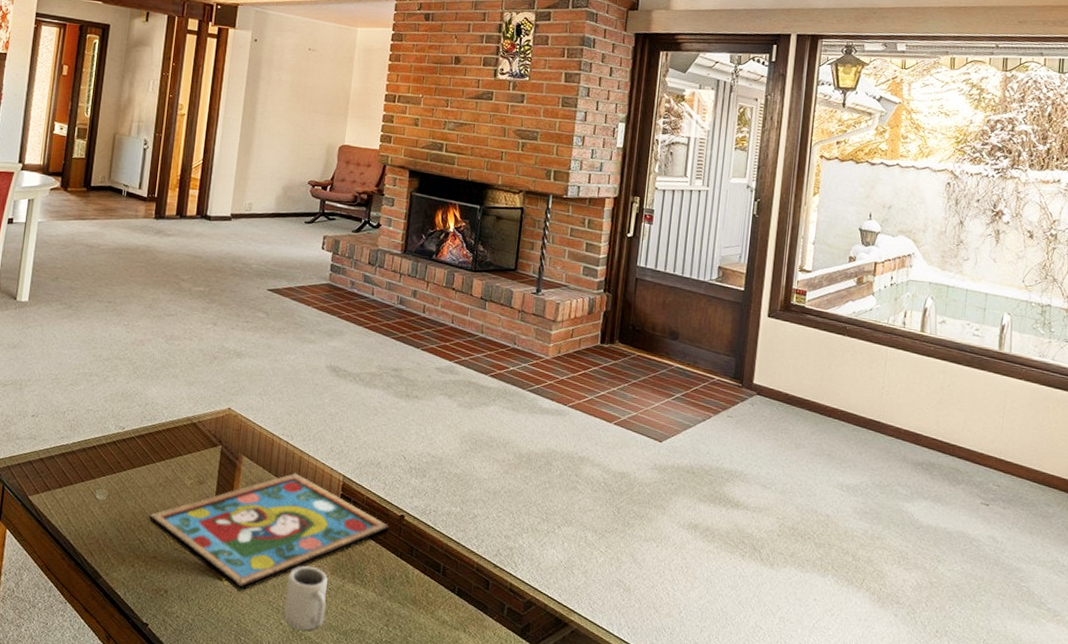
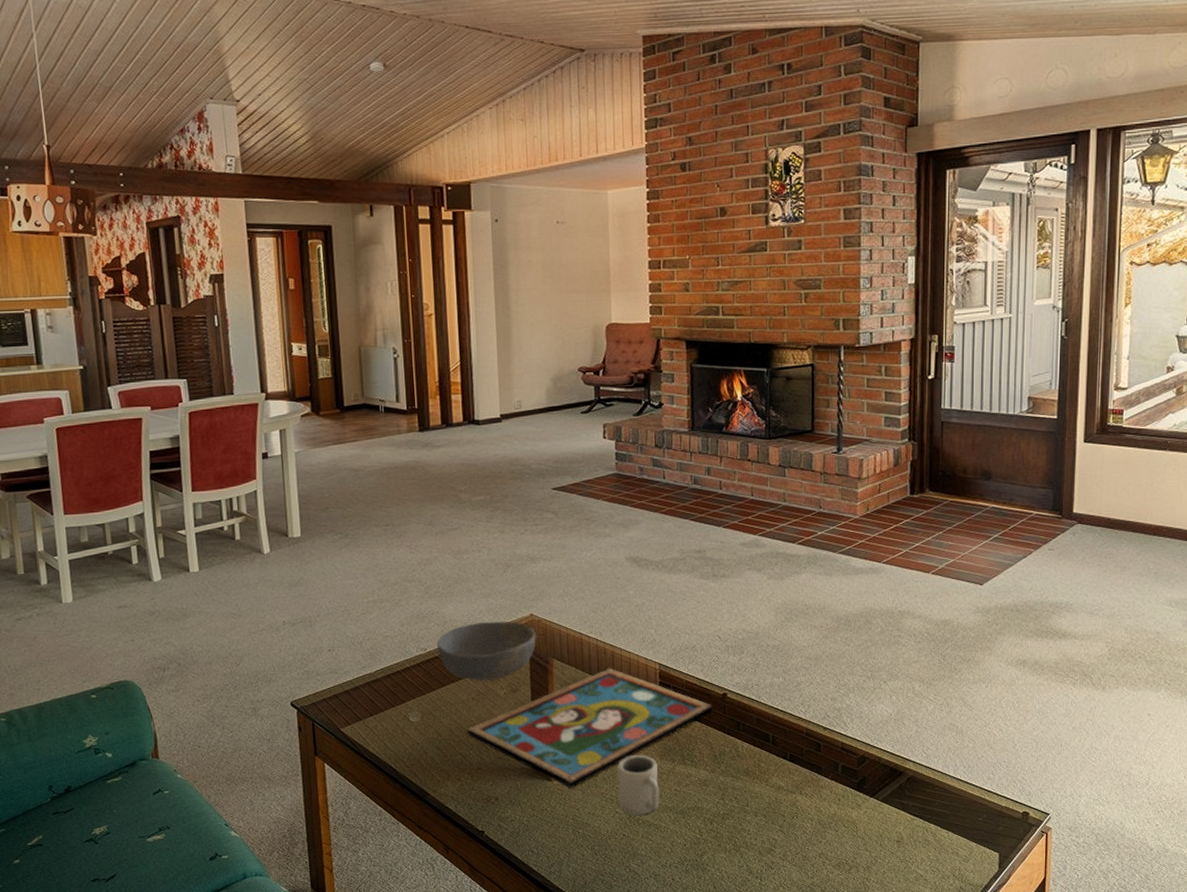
bowl: none [134,409,231,469] -> present [436,621,536,682]

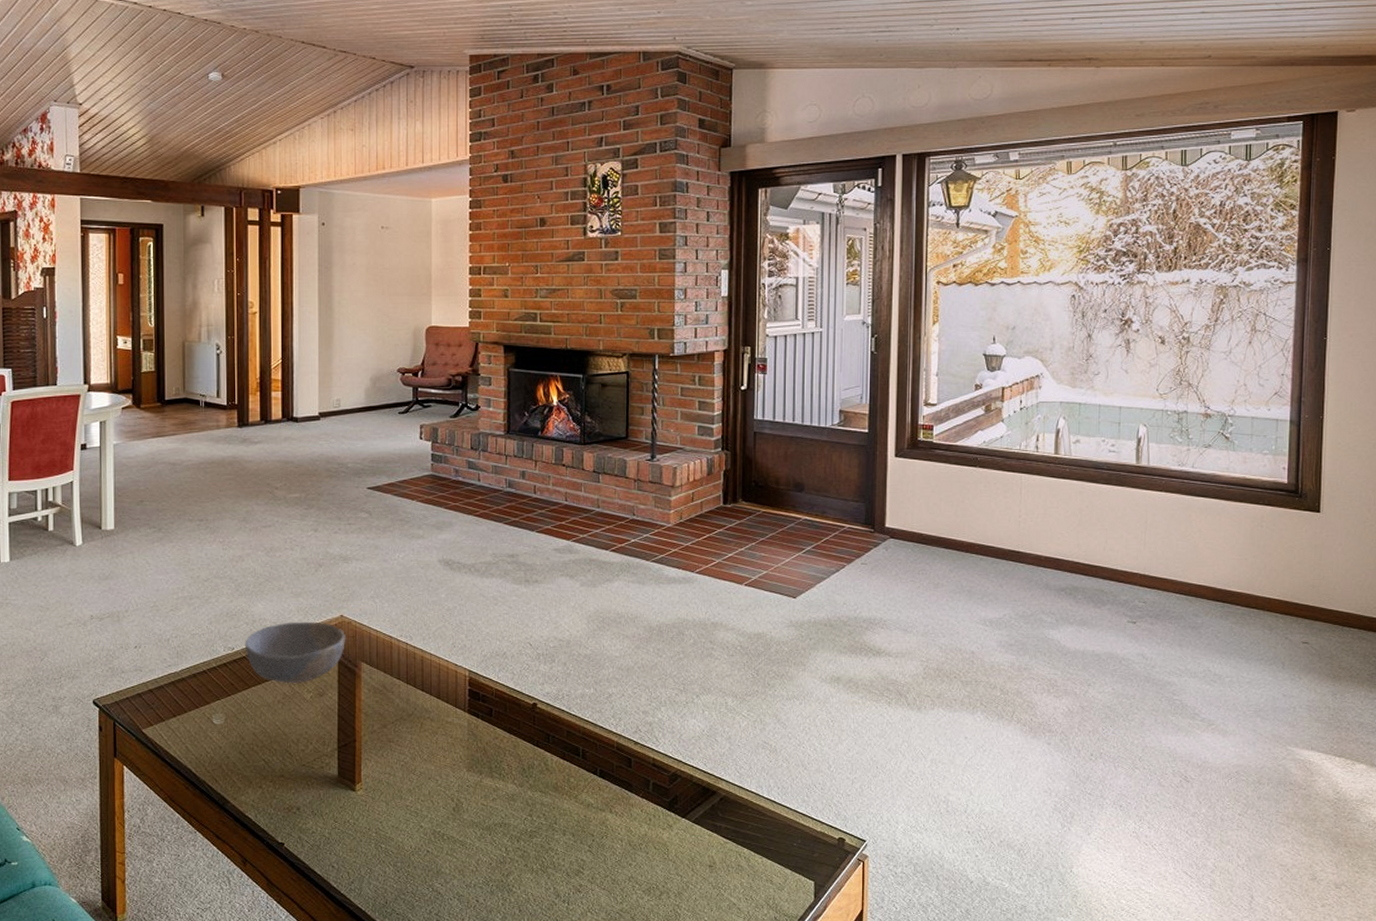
framed painting: present [466,668,713,788] -> none [271,673,522,800]
cup: present [617,754,660,815] -> none [422,765,466,830]

